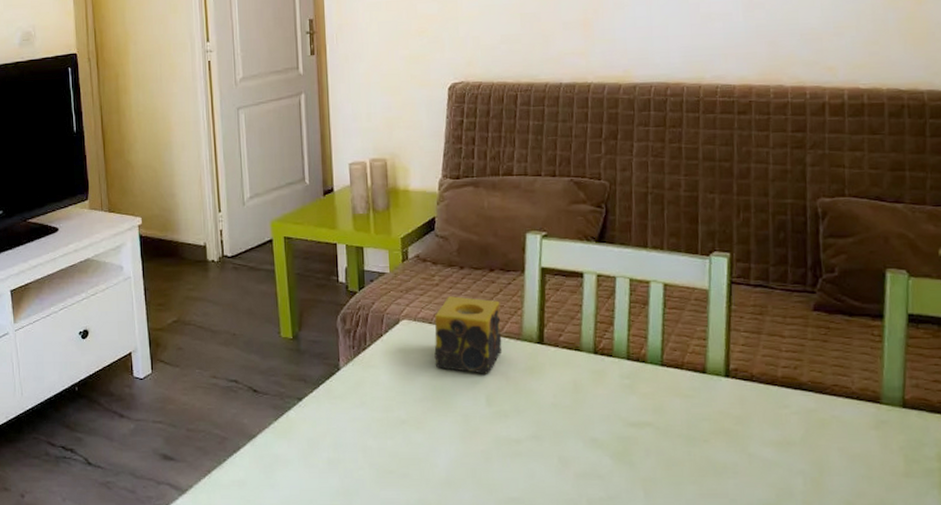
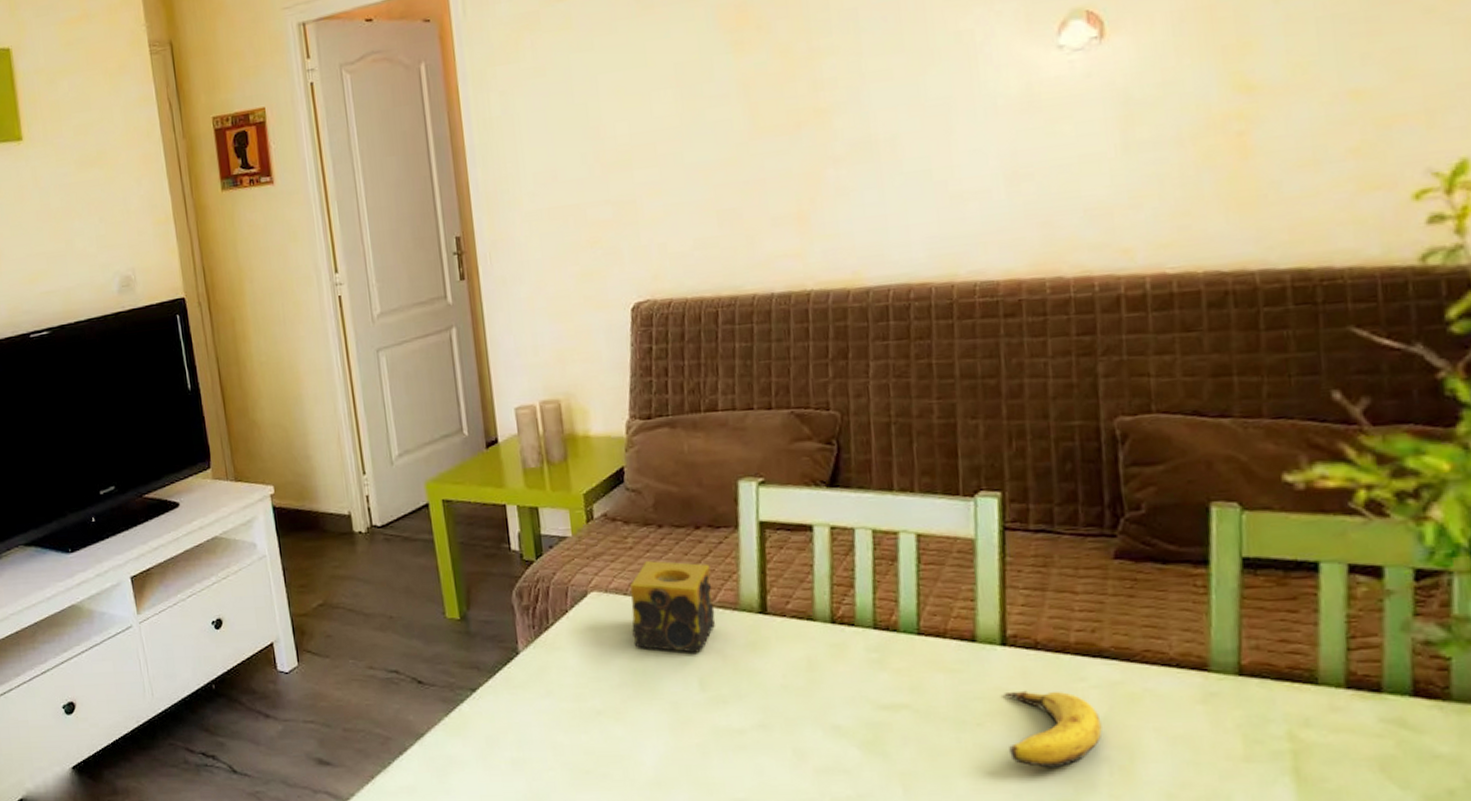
banana: none [725,414,799,478] -> present [1003,690,1102,768]

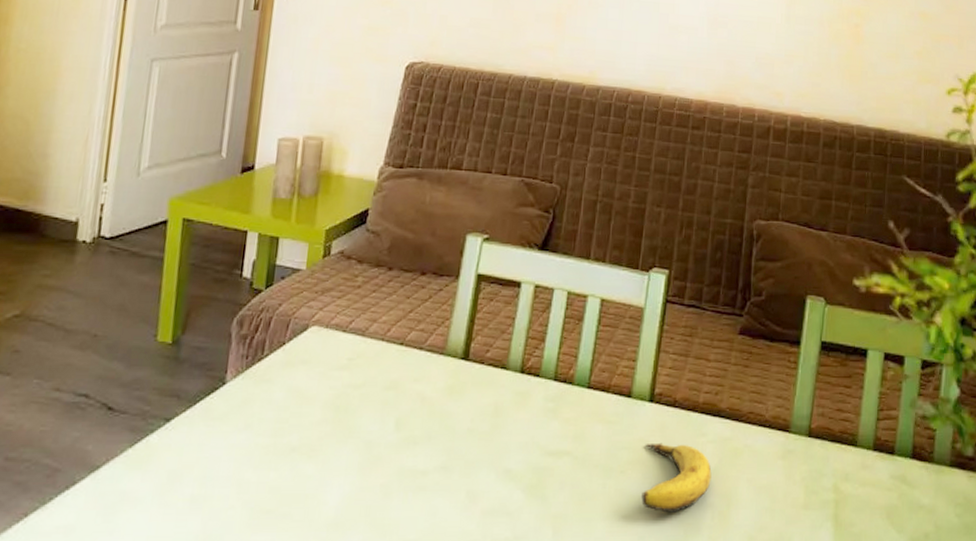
candle: present [630,561,715,653] -> none [342,301,427,393]

